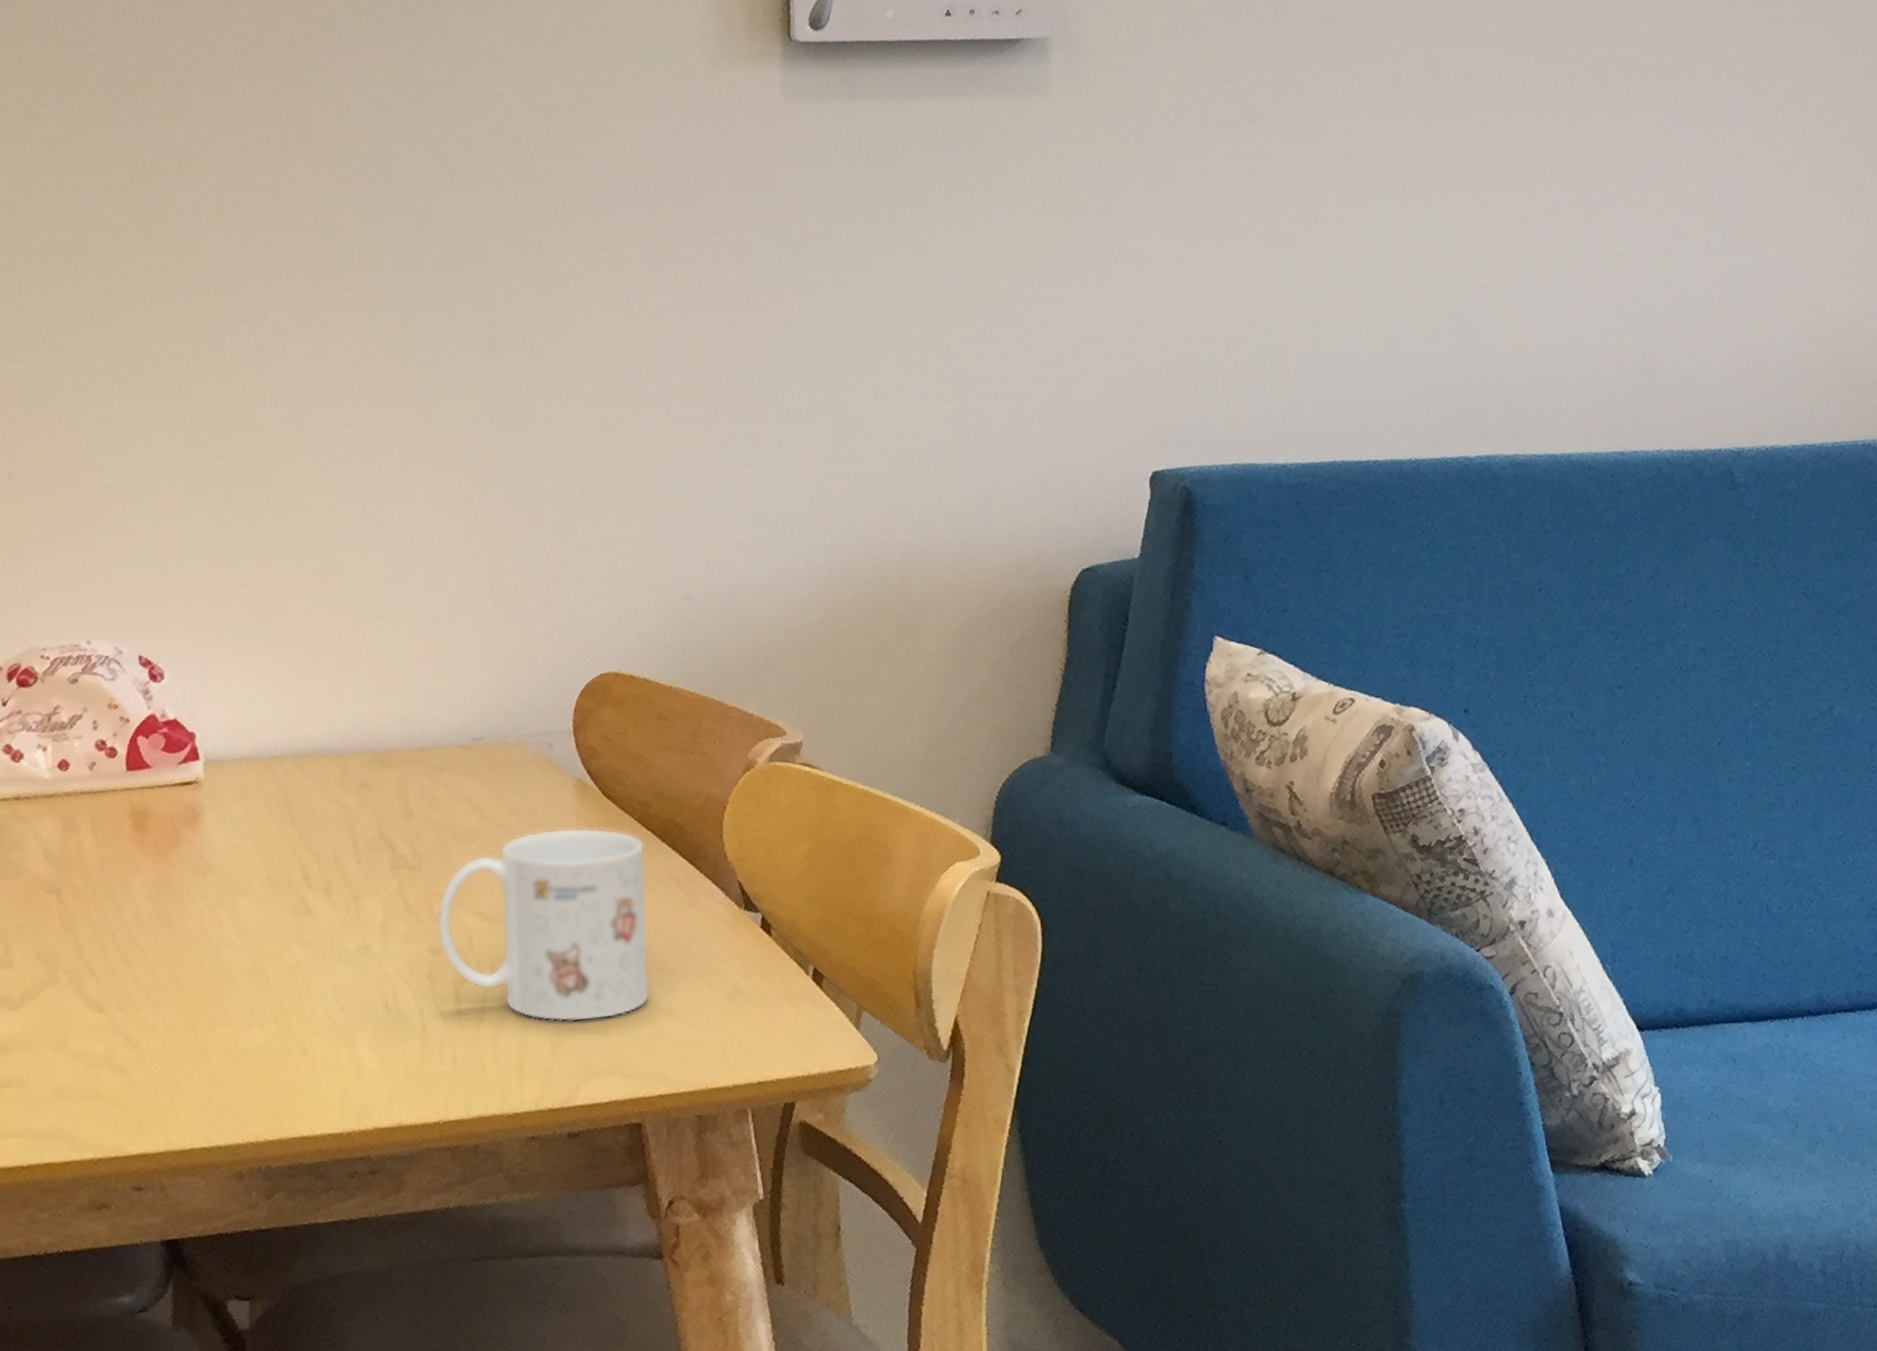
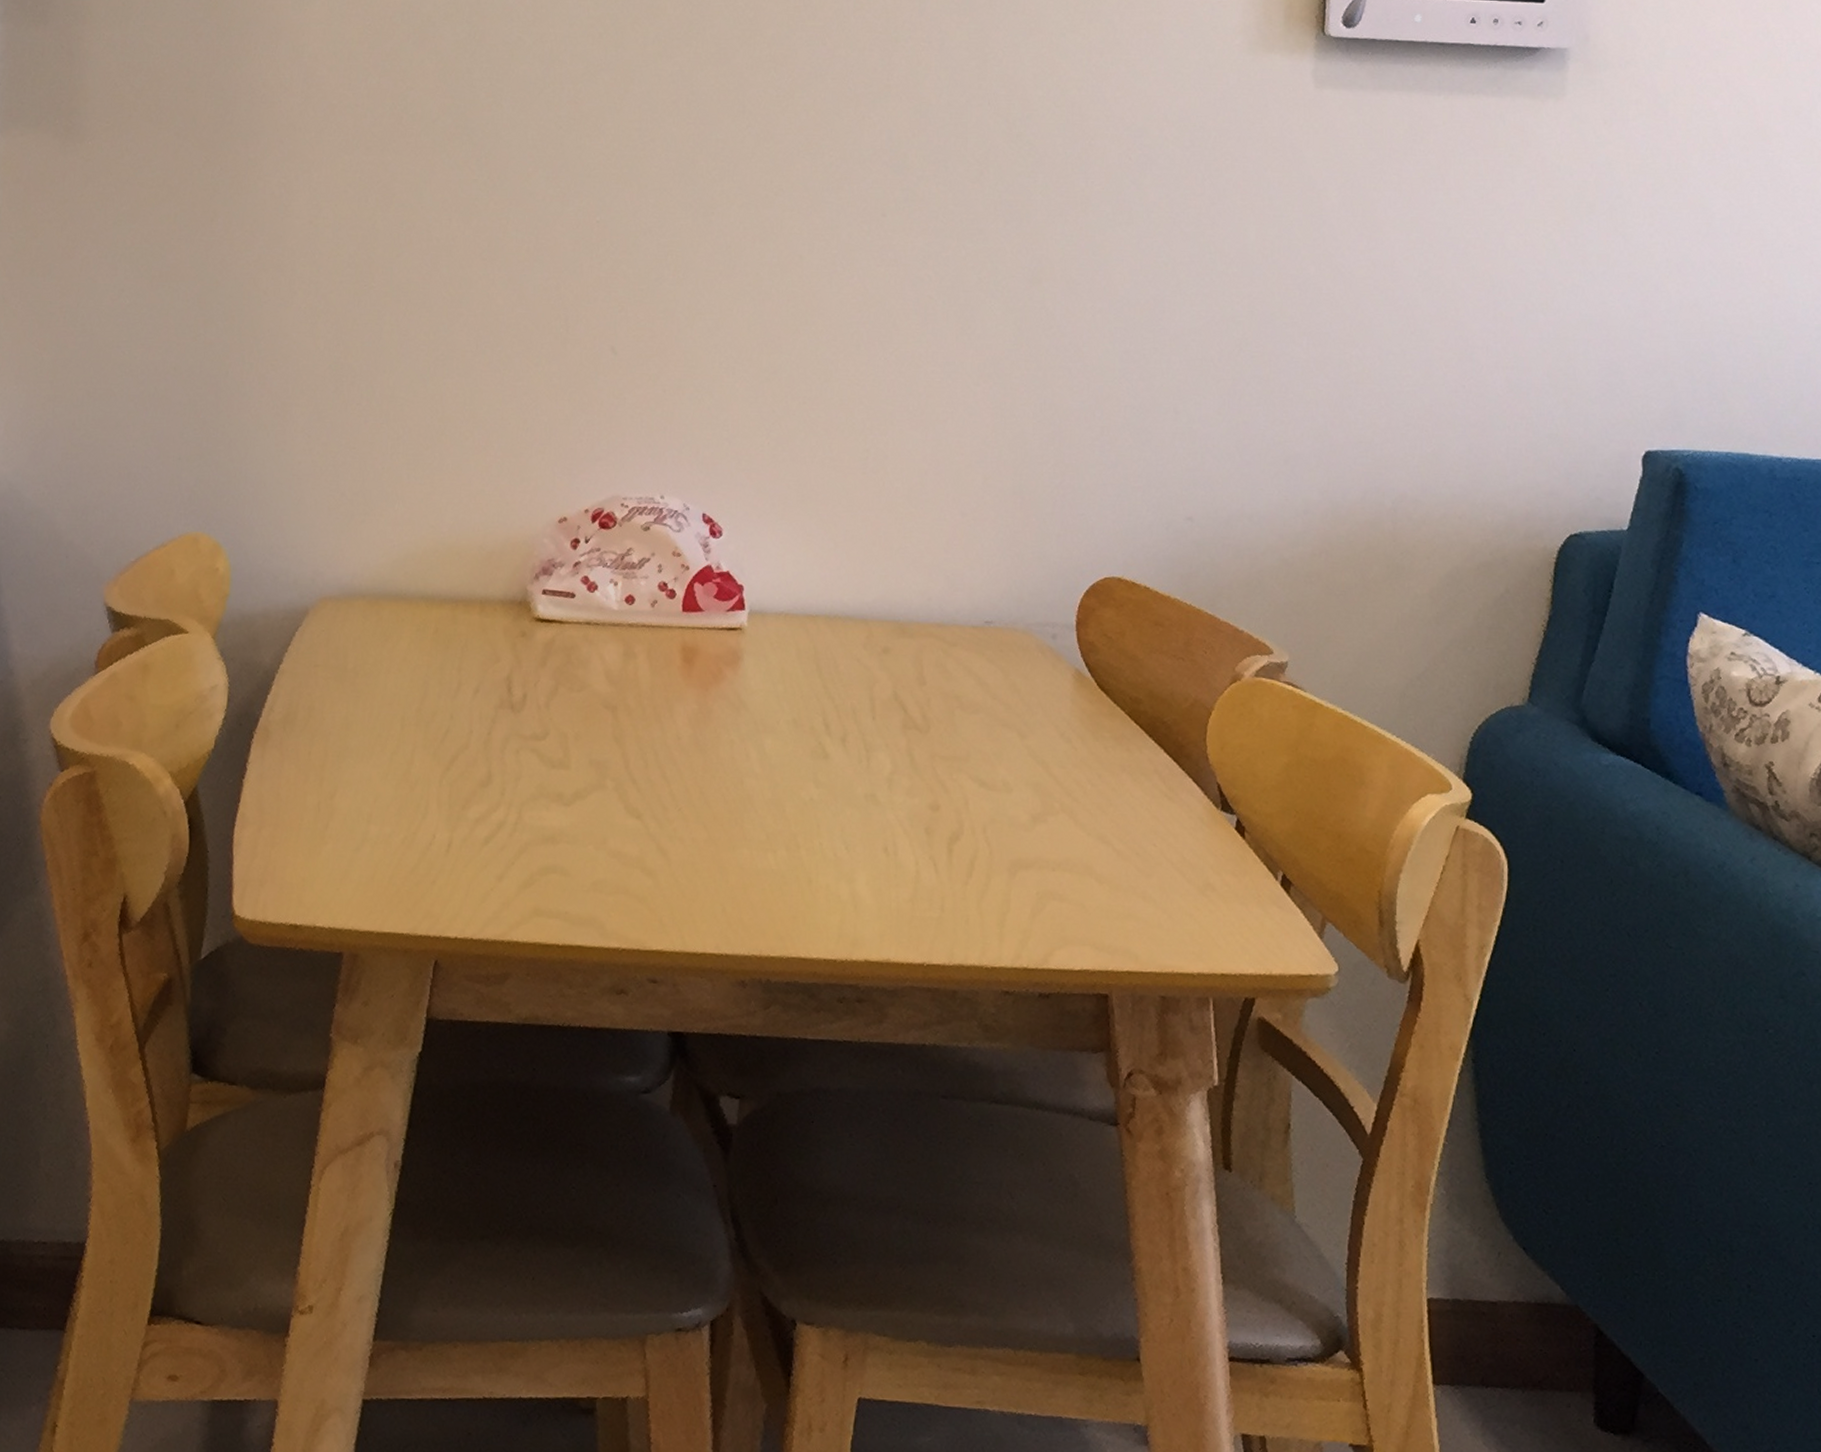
mug: present [435,827,650,1023] -> none [936,711,1133,893]

